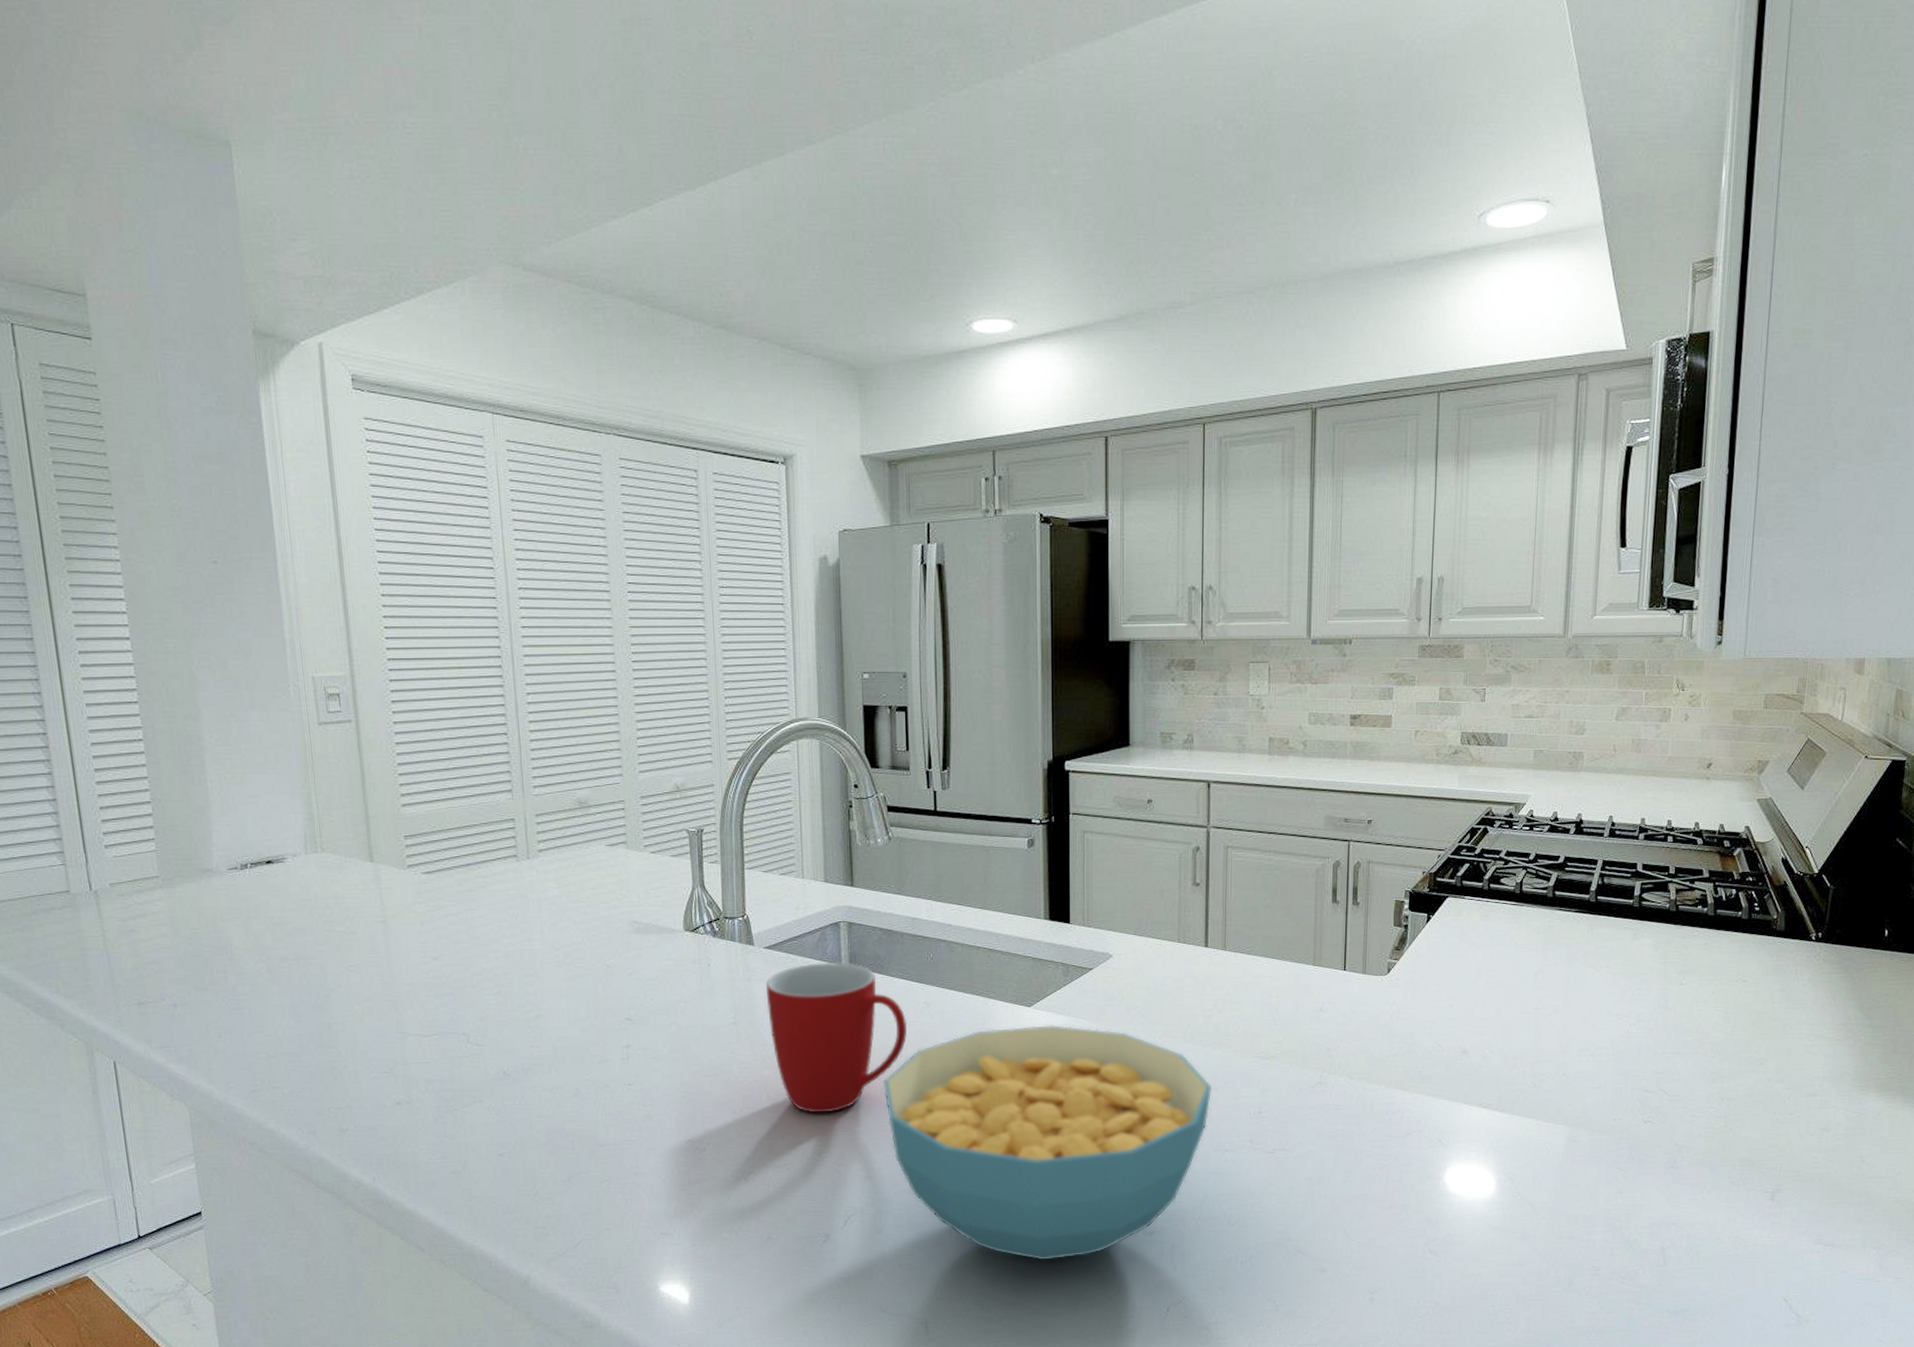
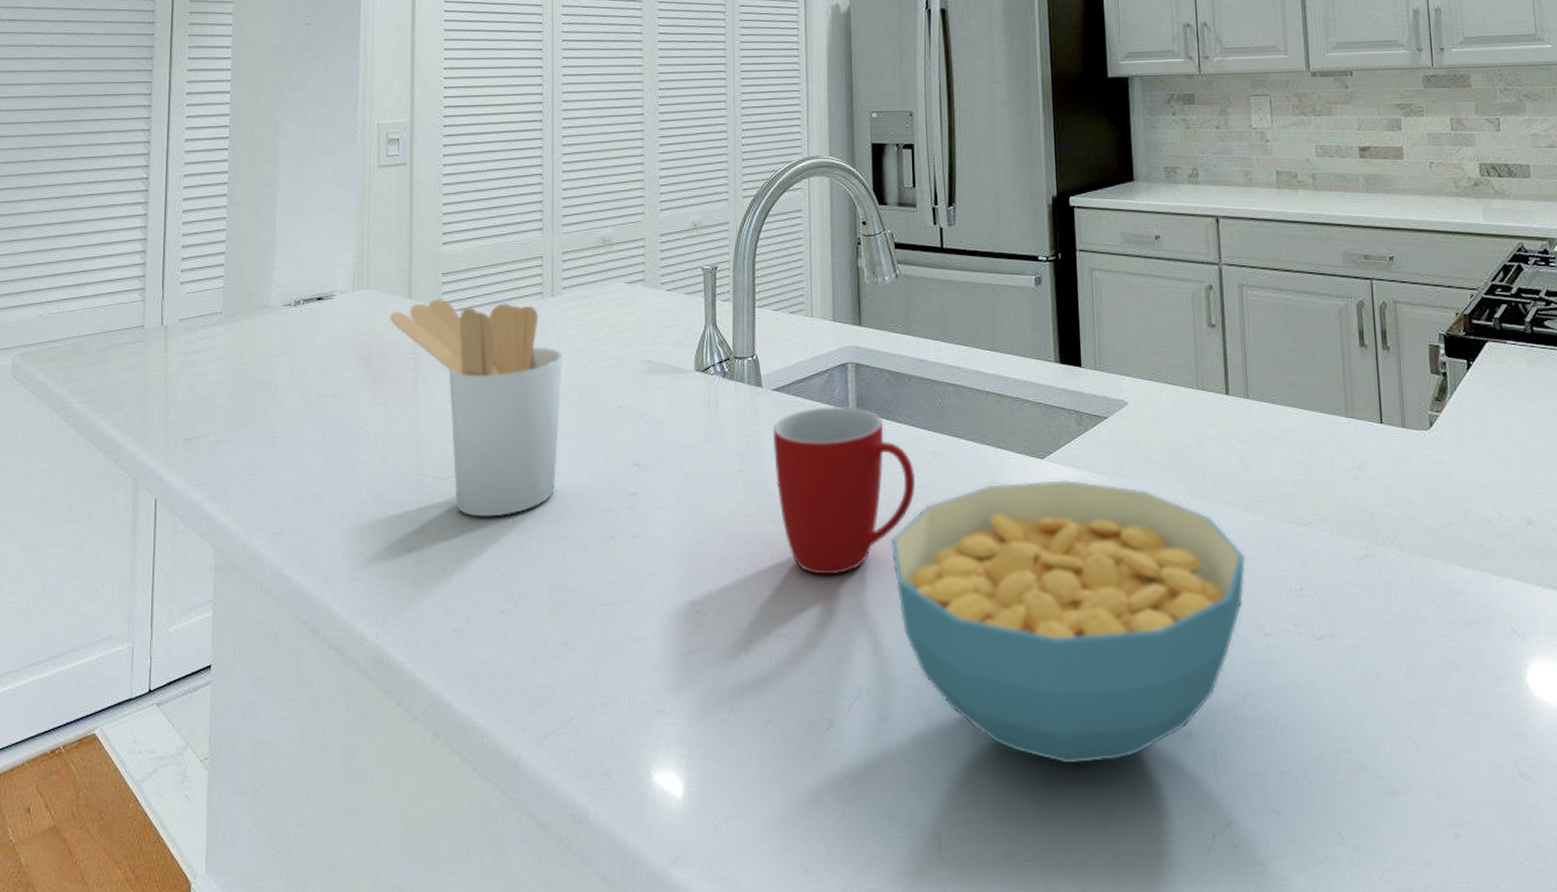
utensil holder: none [350,861,546,1071] -> present [390,298,563,517]

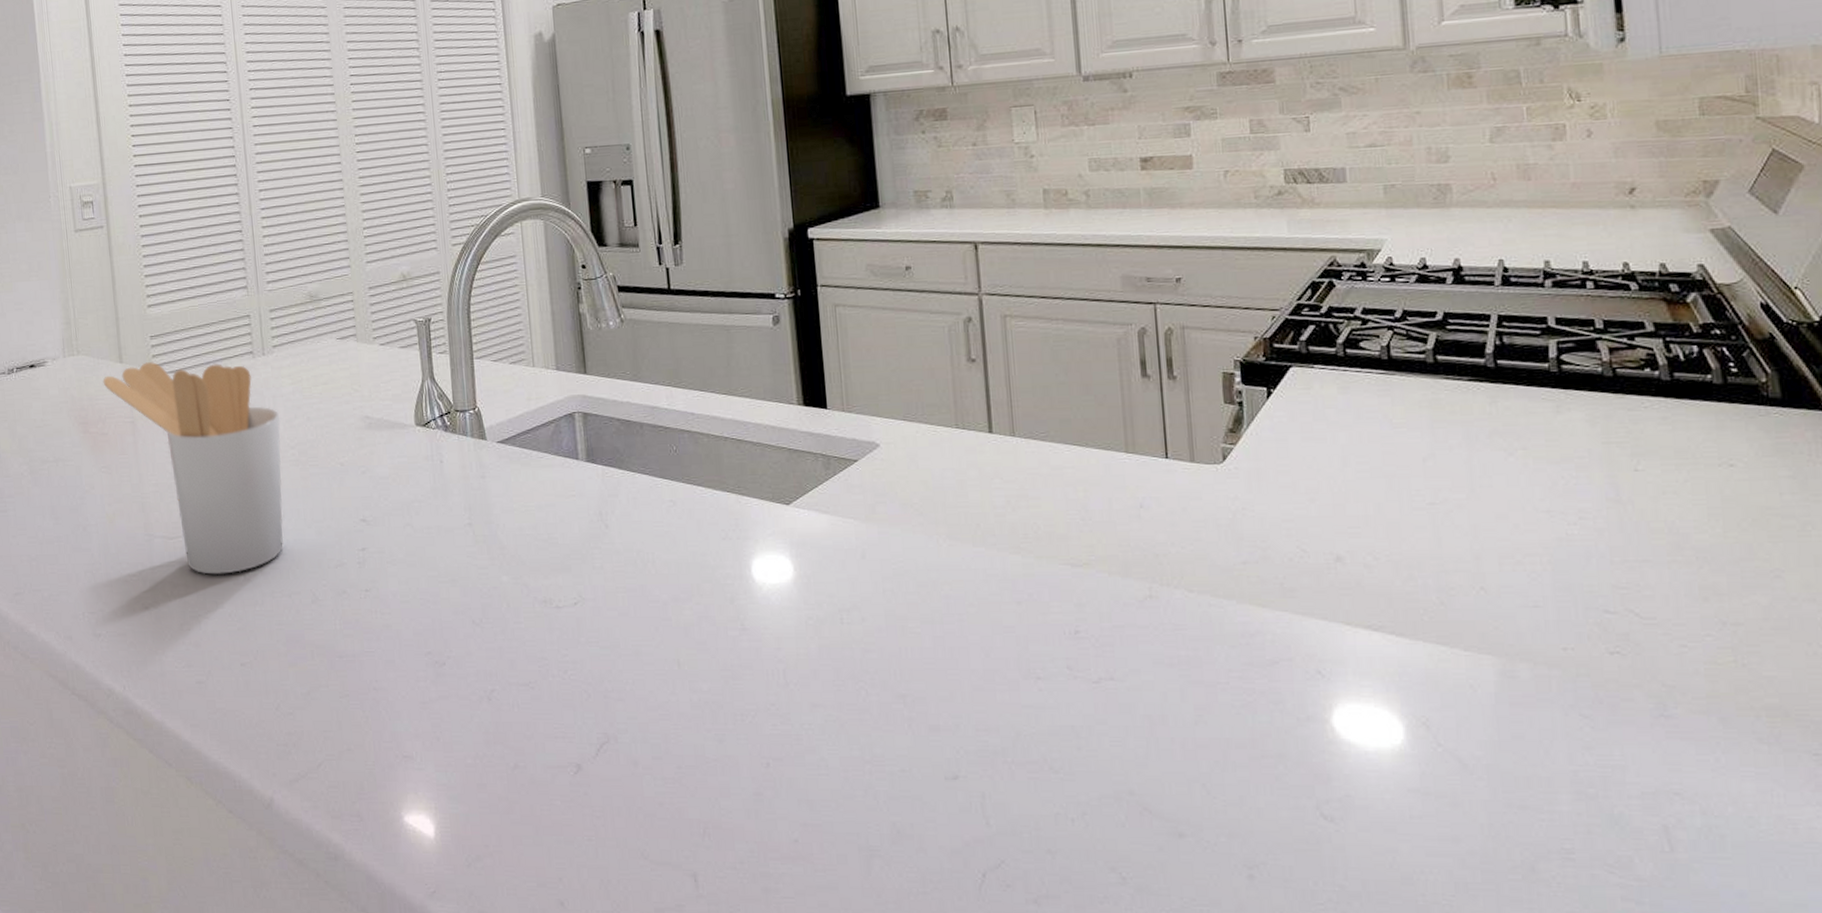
mug: present [774,405,916,575] -> none [501,456,653,625]
cereal bowl: present [890,479,1246,764] -> none [629,524,1015,807]

